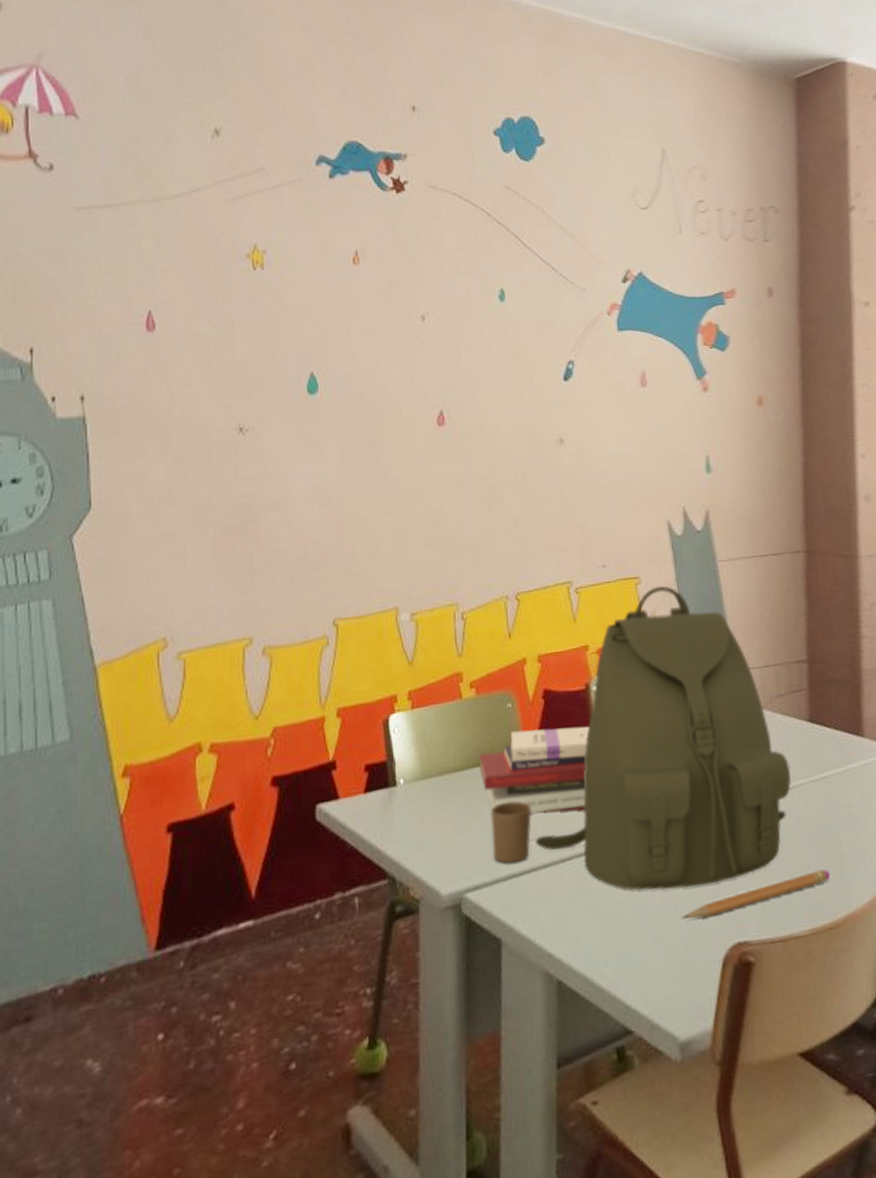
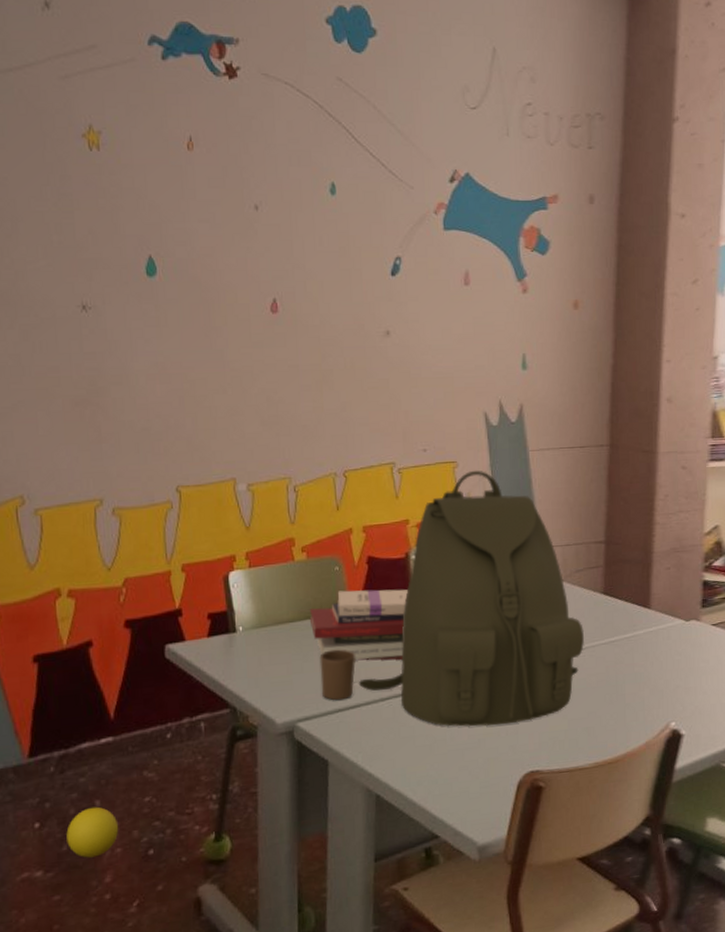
ball: none [194,1009,256,1078] -> present [66,806,119,858]
pencil: present [681,869,830,919] -> none [483,716,613,751]

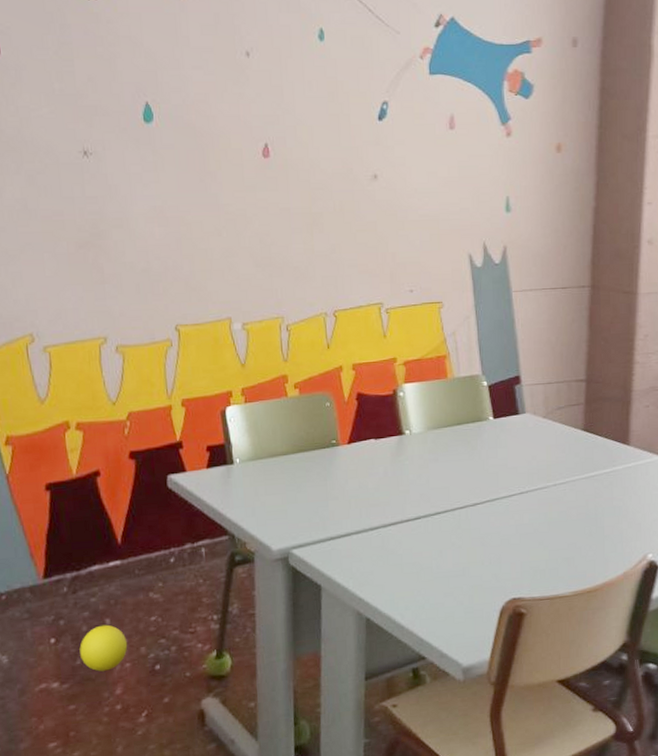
books: present [309,589,408,660] -> none [302,424,396,492]
mug: present [319,649,356,701] -> none [312,481,346,530]
backpack: present [358,470,584,727] -> none [348,310,565,556]

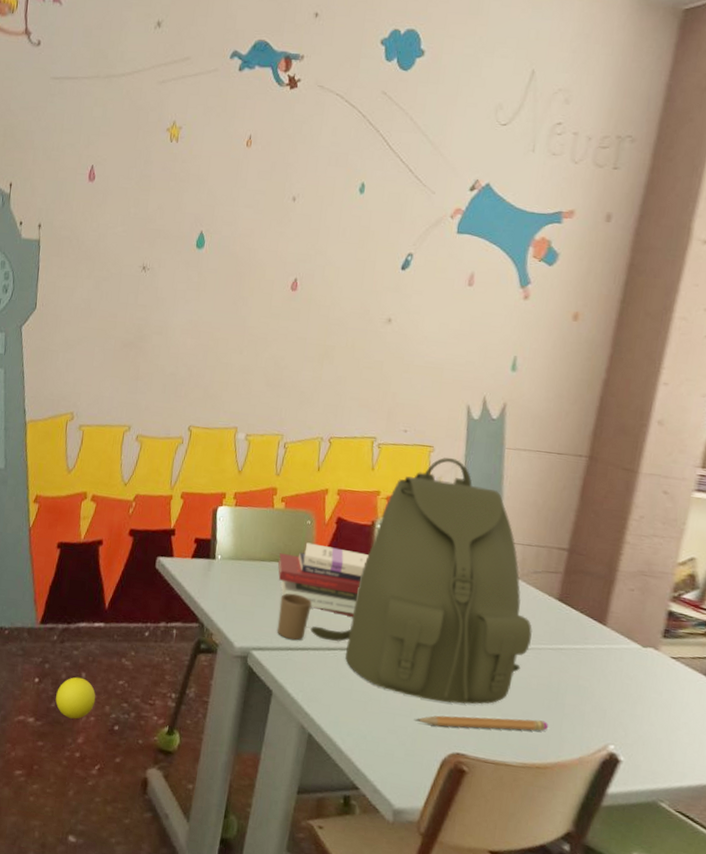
books: none [302,424,396,492] -> present [277,542,368,617]
mug: none [312,481,346,530] -> present [277,593,312,640]
backpack: none [348,310,565,556] -> present [310,457,532,705]
pencil: none [468,547,592,579] -> present [414,715,548,731]

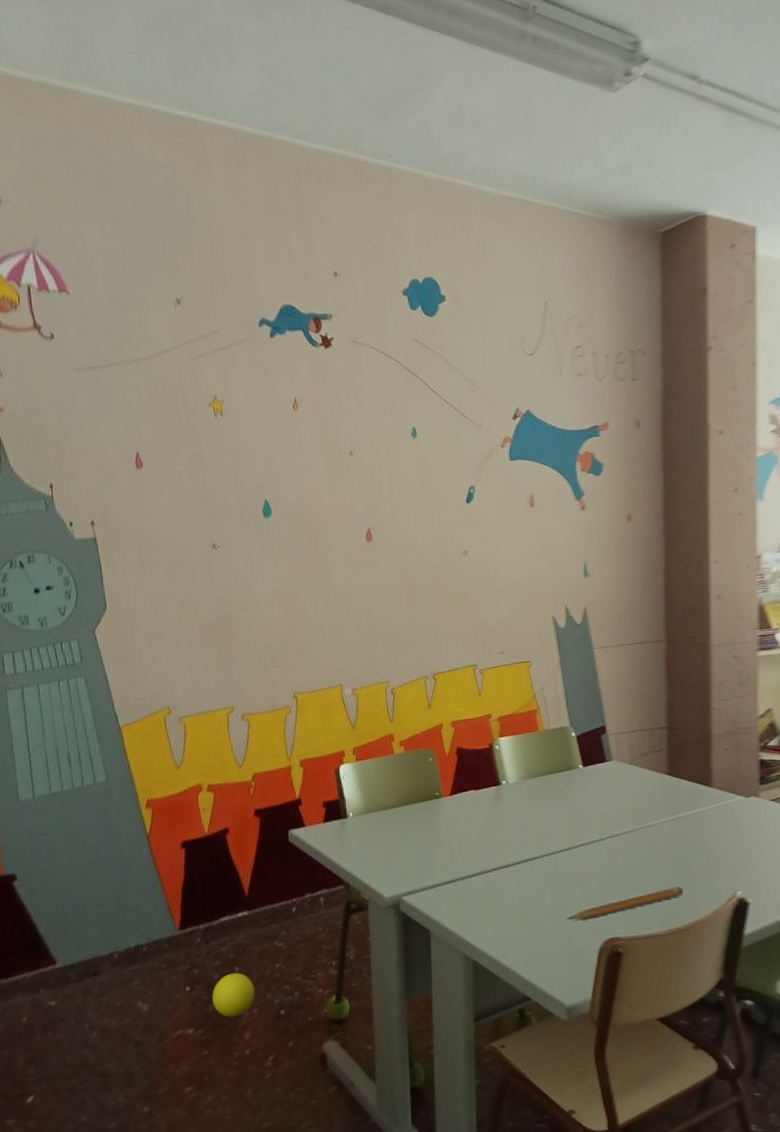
books: present [277,542,368,617] -> none [409,776,493,840]
mug: present [277,593,312,640] -> none [419,830,451,877]
backpack: present [310,457,532,705] -> none [453,668,653,899]

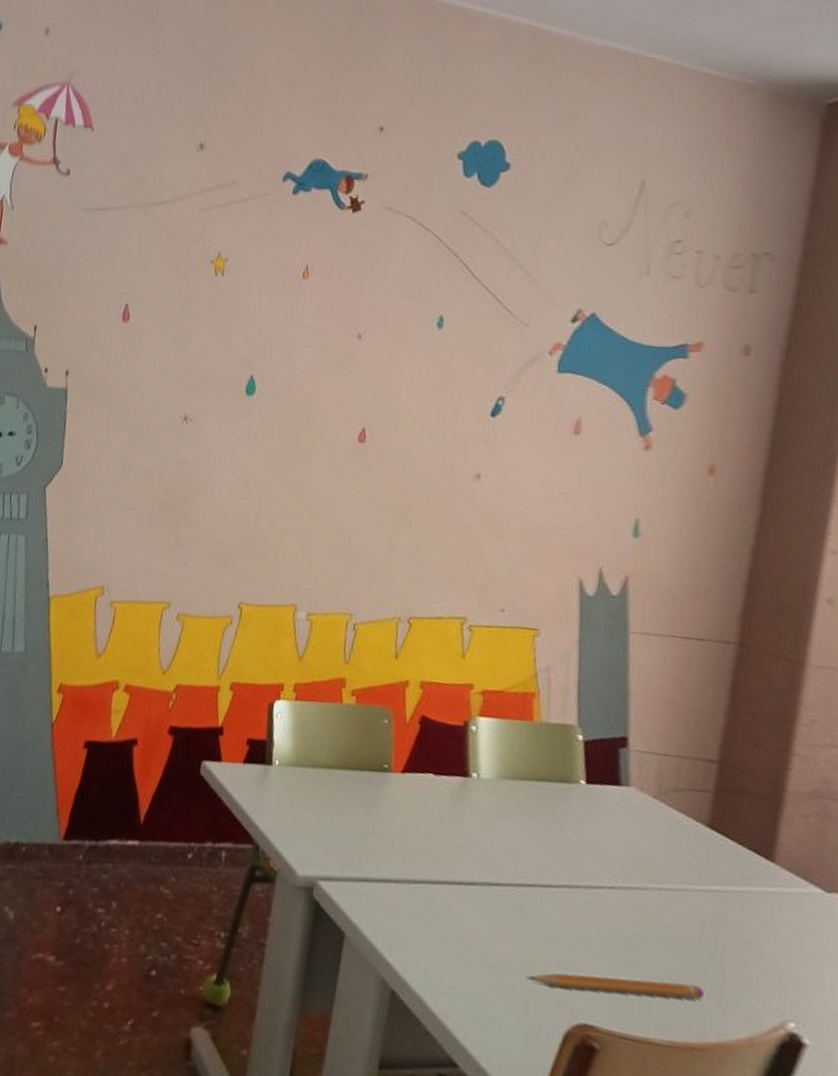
ball: present [212,972,255,1018] -> none [80,907,129,960]

